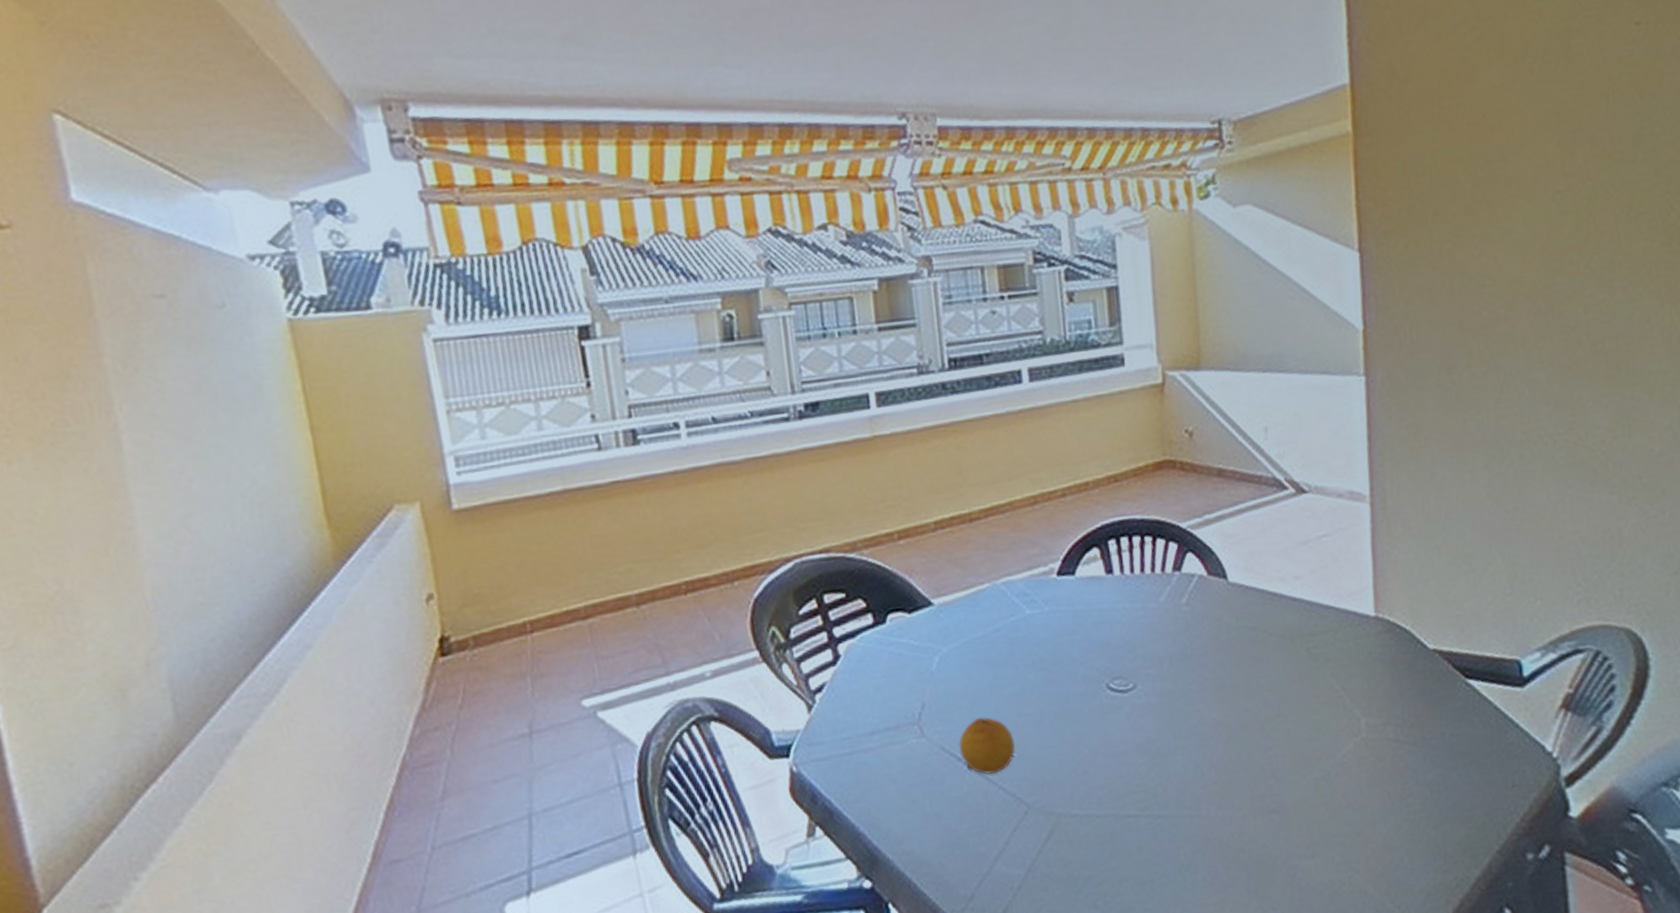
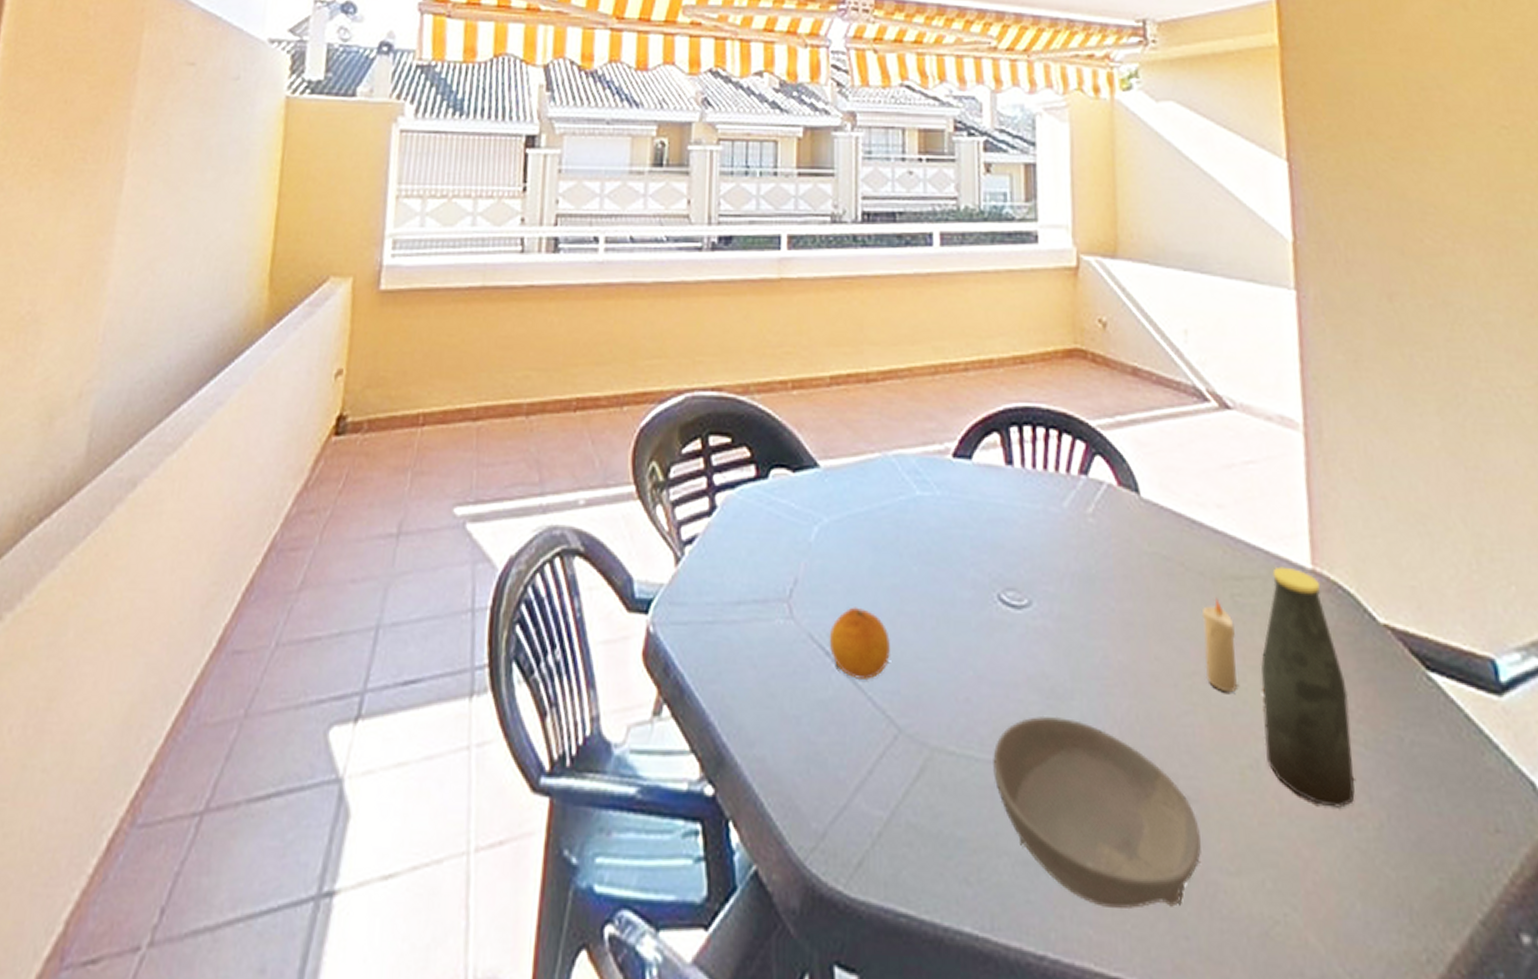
bowl: none [1110,770,1284,902] -> present [993,715,1201,910]
candle: none [1282,653,1312,726] -> present [1201,598,1237,693]
bottle: none [1331,618,1406,795] -> present [1260,566,1355,808]

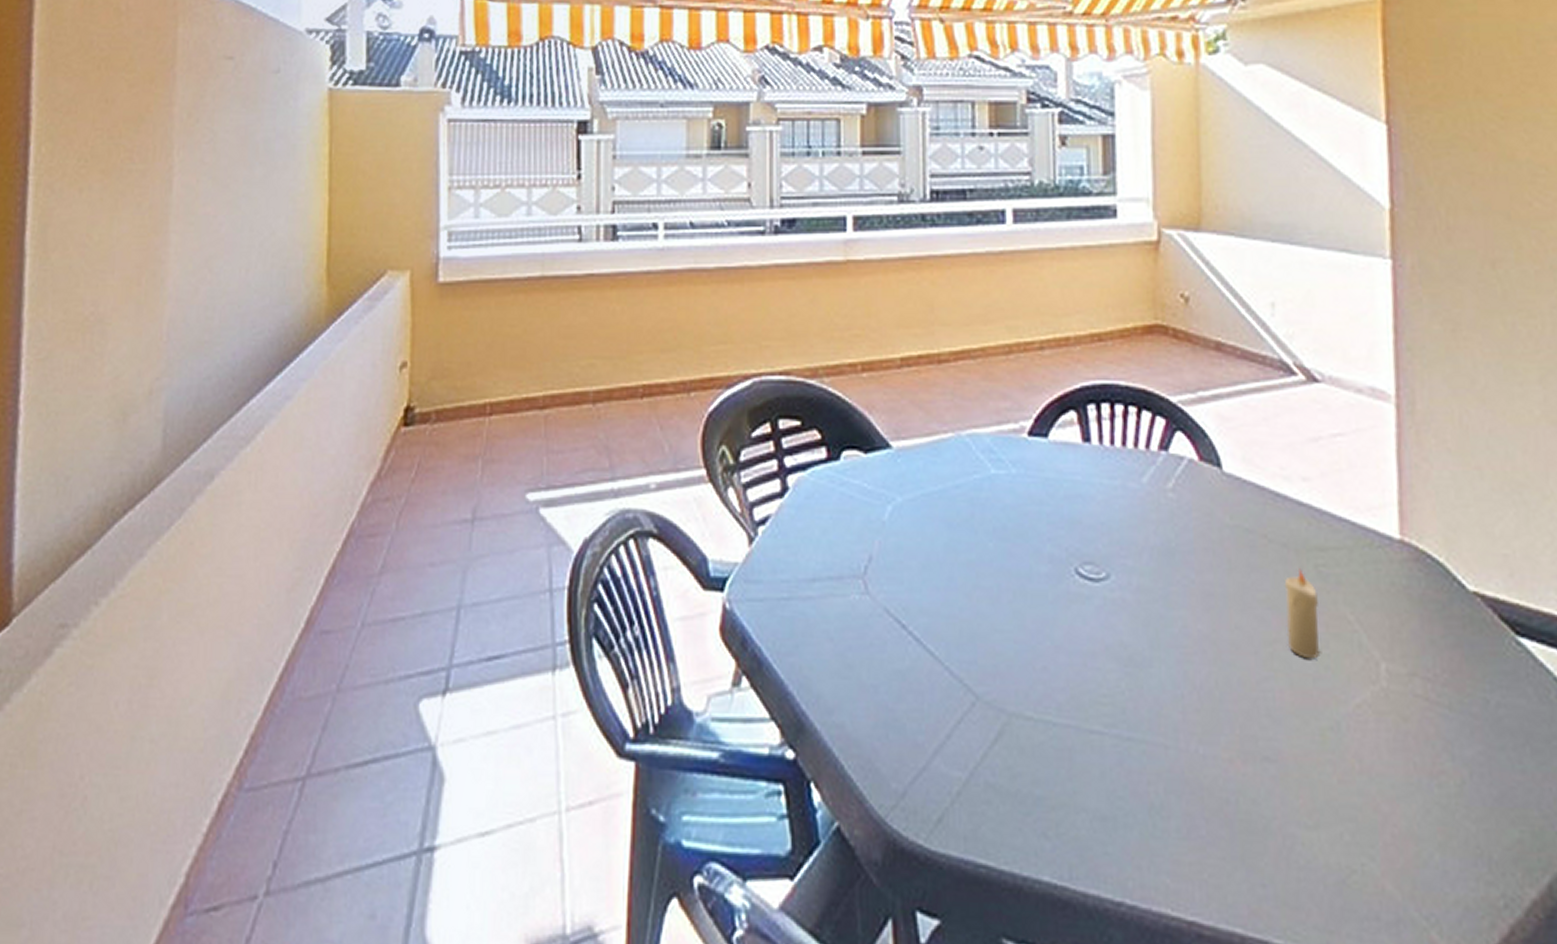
fruit: present [829,607,890,681] -> none [905,582,966,652]
bowl: present [993,715,1201,910] -> none [1071,682,1279,861]
bottle: present [1260,566,1355,808] -> none [1343,537,1437,766]

